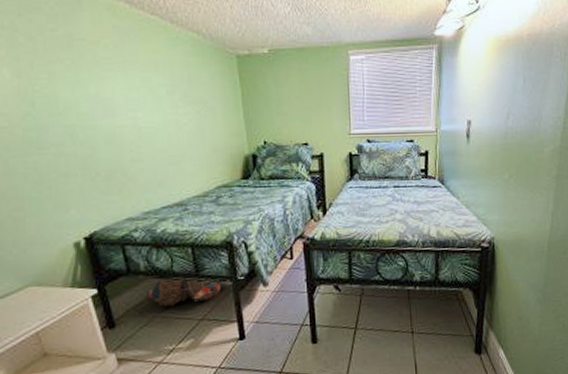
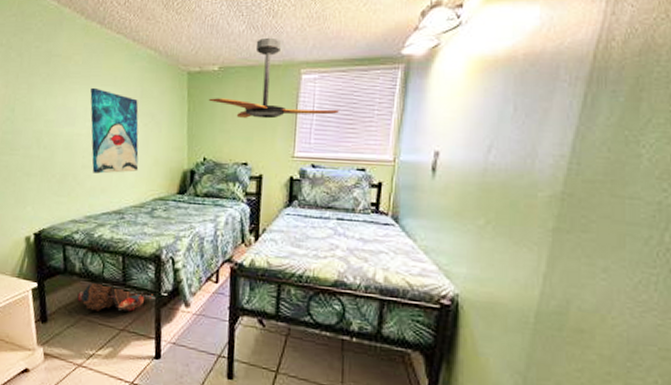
wall art: none [129,74,197,167] -> present [90,87,139,174]
ceiling fan: none [261,19,386,100] -> present [208,37,339,119]

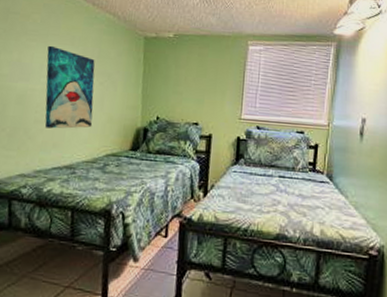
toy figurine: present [77,282,153,312] -> none [20,238,101,268]
ceiling fan: present [208,37,339,119] -> none [163,11,281,84]

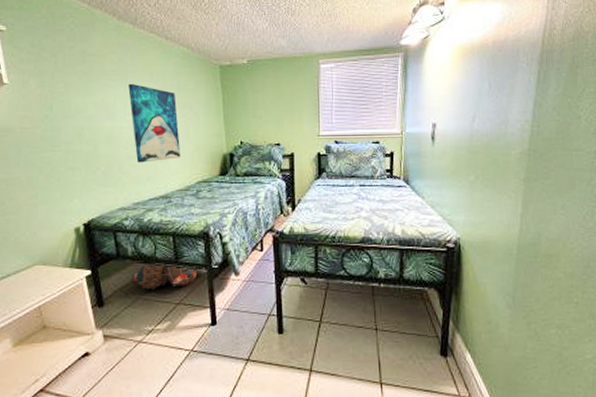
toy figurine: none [20,238,101,268] -> present [132,263,204,290]

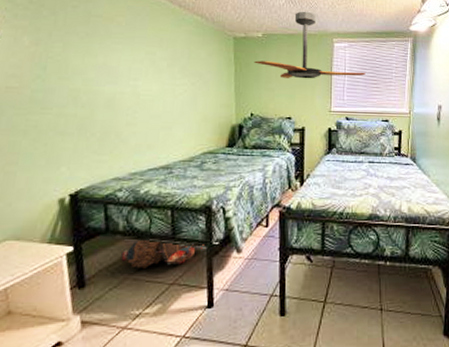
wall art: present [128,83,181,163] -> none [134,48,187,131]
ceiling fan: none [240,33,354,104] -> present [254,11,365,79]

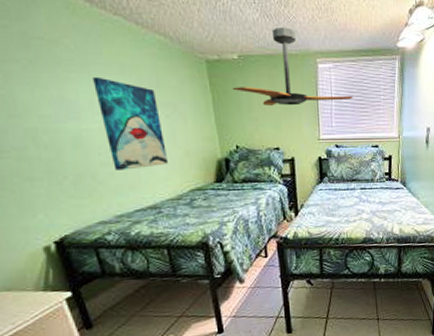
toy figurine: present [121,239,204,268] -> none [123,278,206,306]
wall art: none [134,48,187,131] -> present [93,76,169,171]

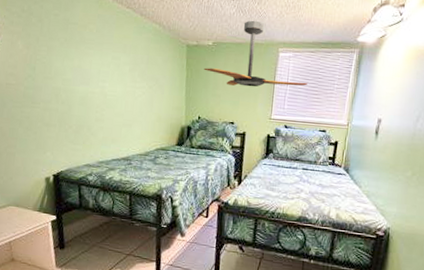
wall art: present [93,76,169,171] -> none [103,53,145,127]

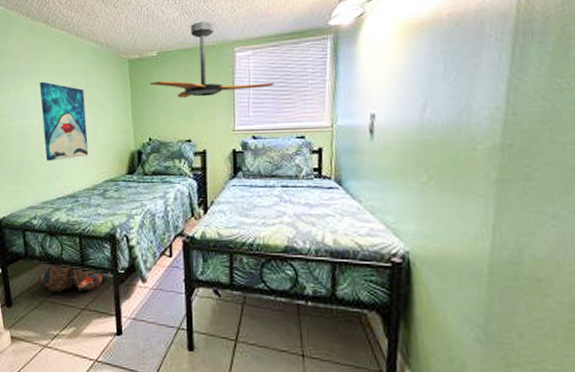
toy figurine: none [90,216,155,240] -> present [39,265,110,292]
wall art: none [103,53,145,127] -> present [39,81,89,161]

